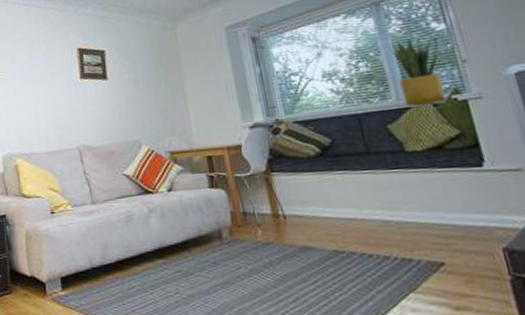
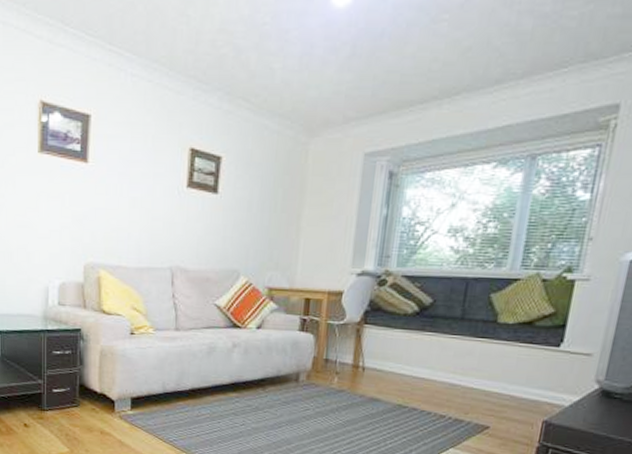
planter: present [387,38,446,106] -> none [516,204,573,279]

